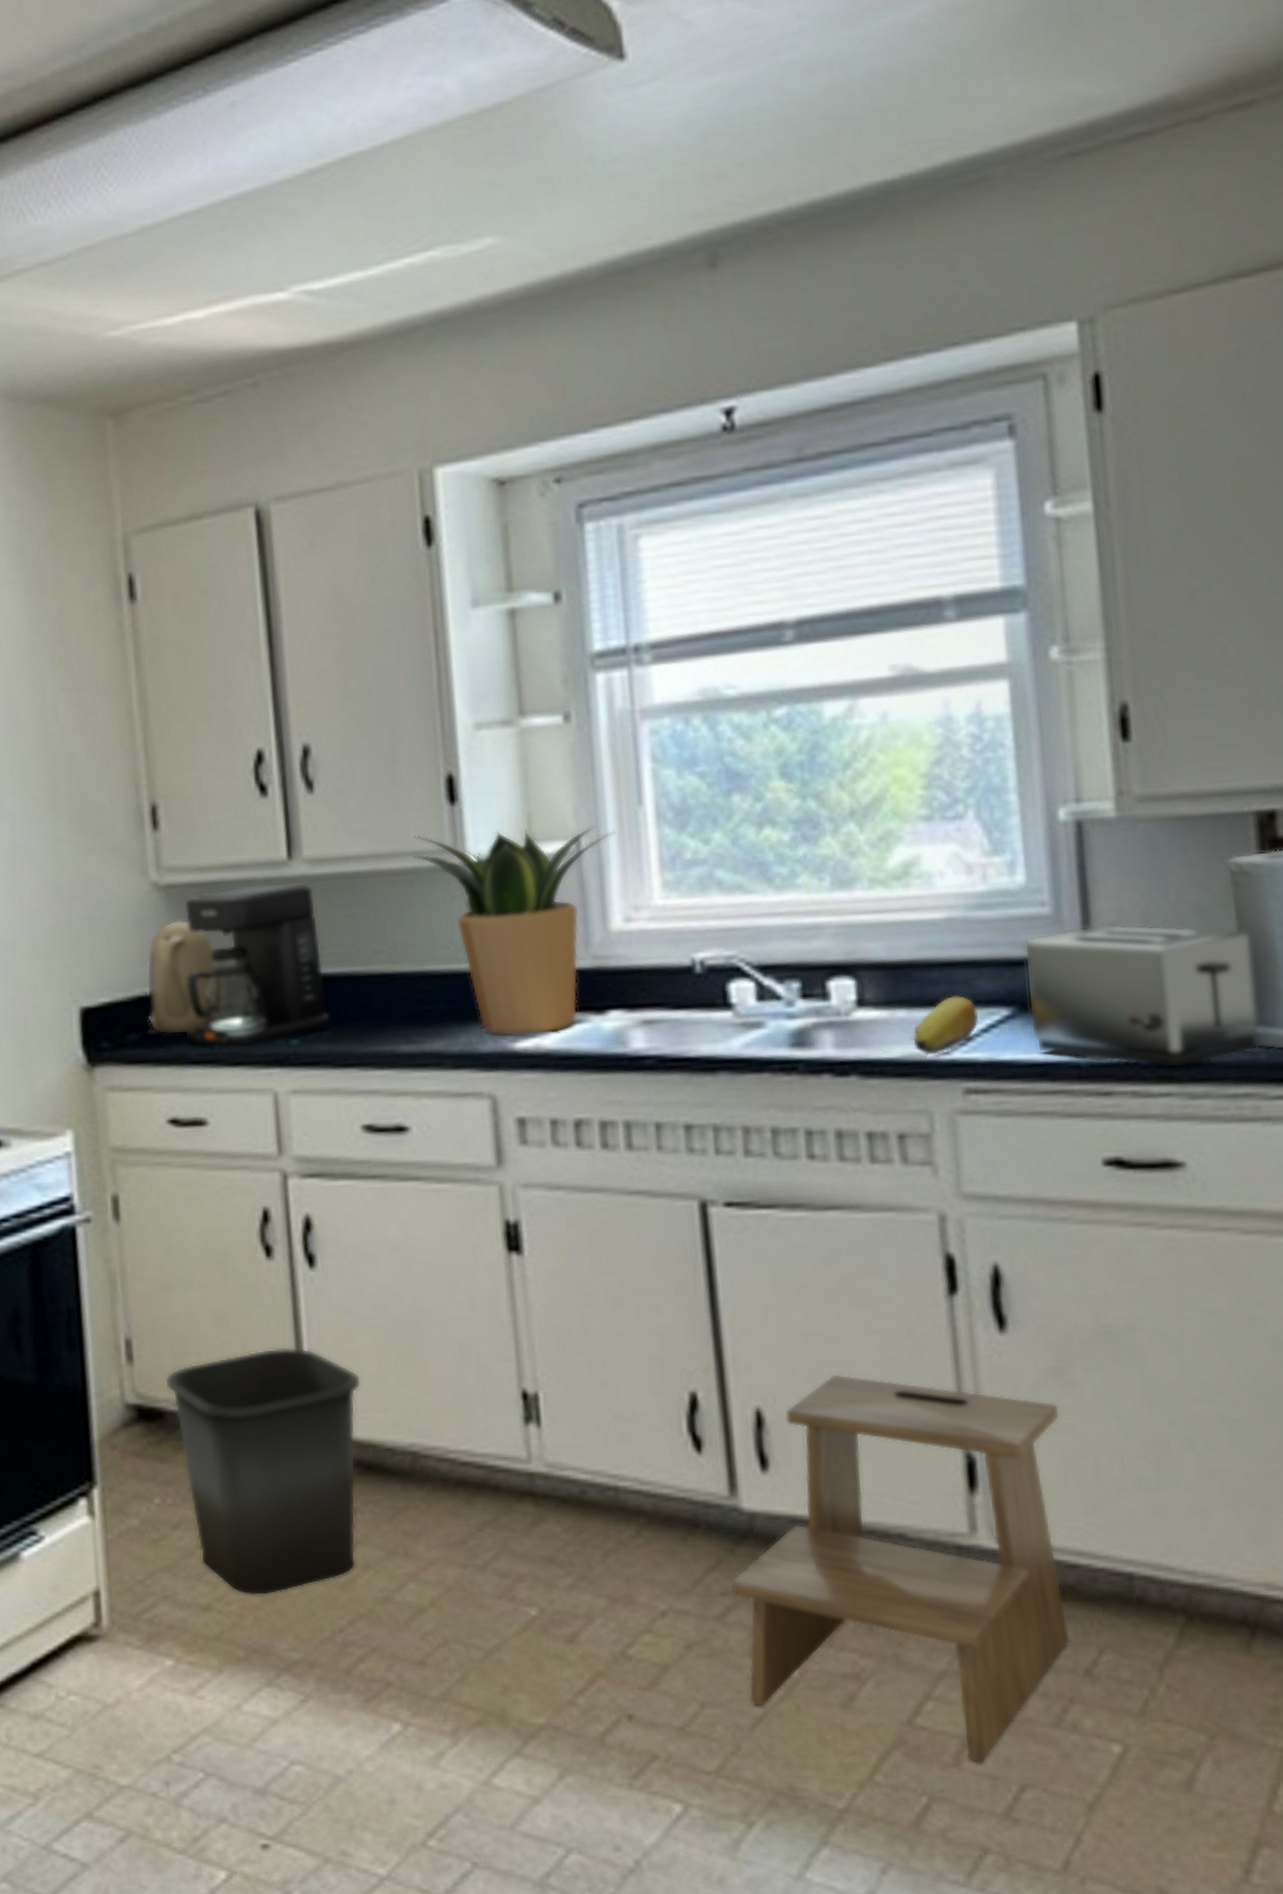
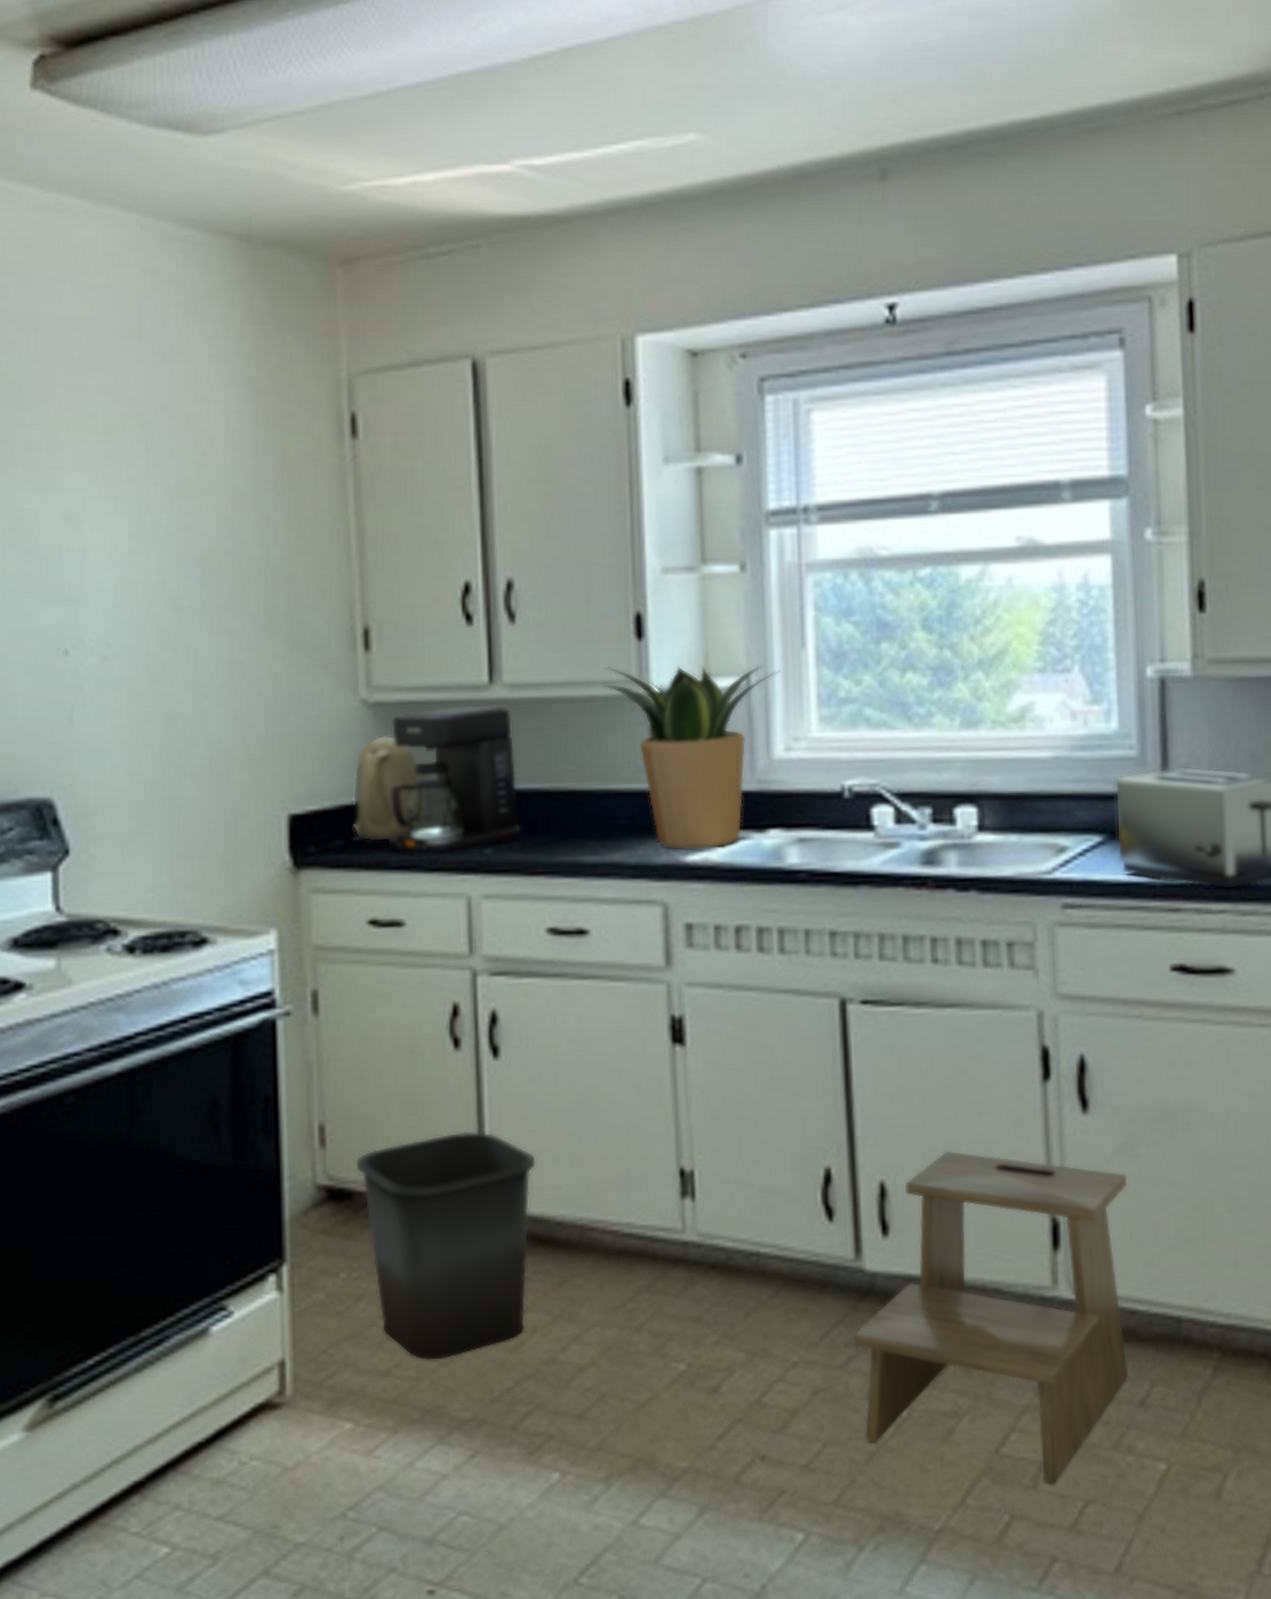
fruit: present [913,996,979,1055] -> none [1022,824,1077,875]

